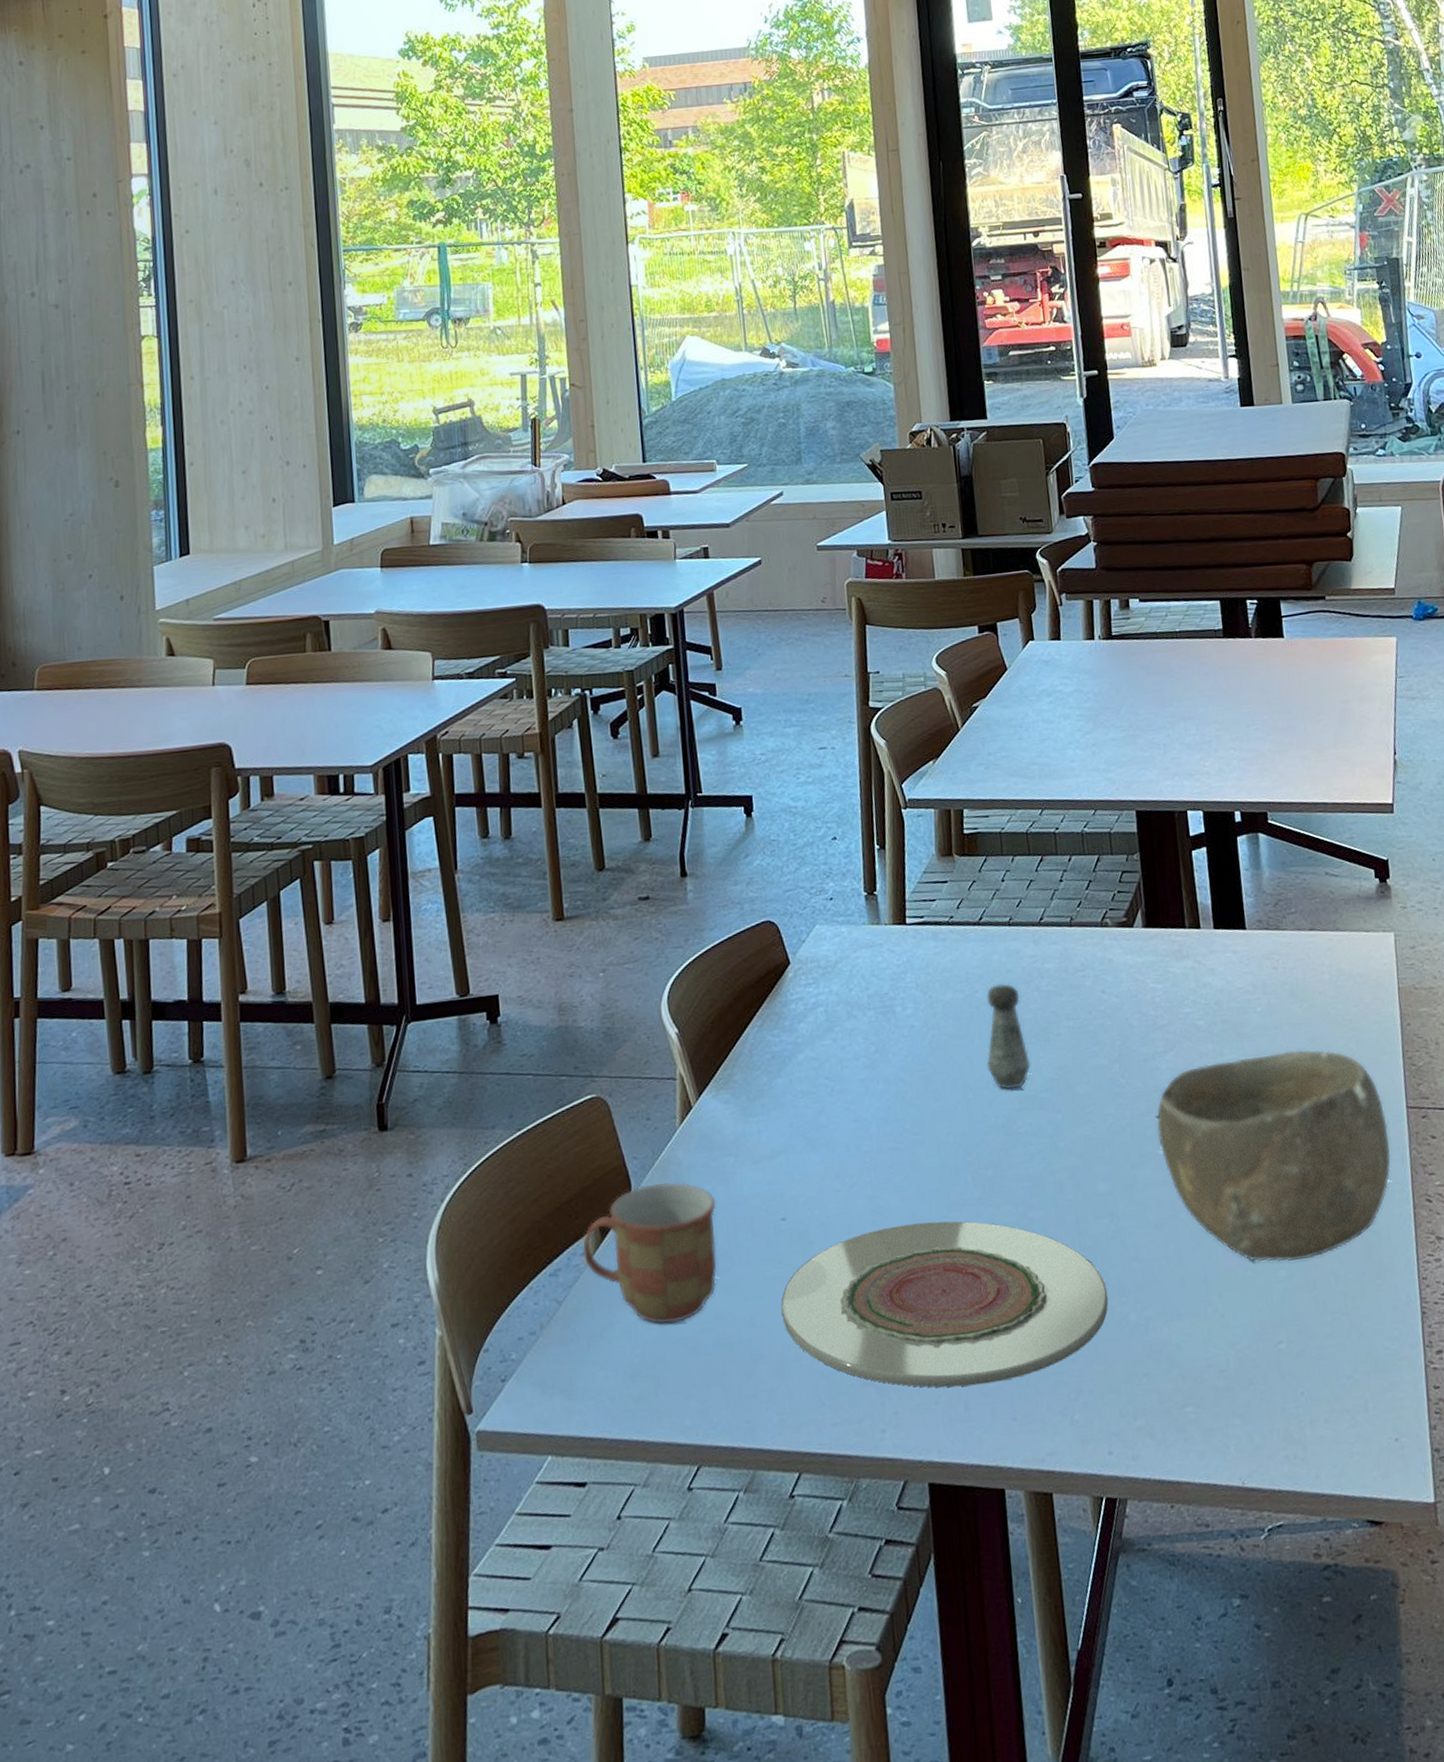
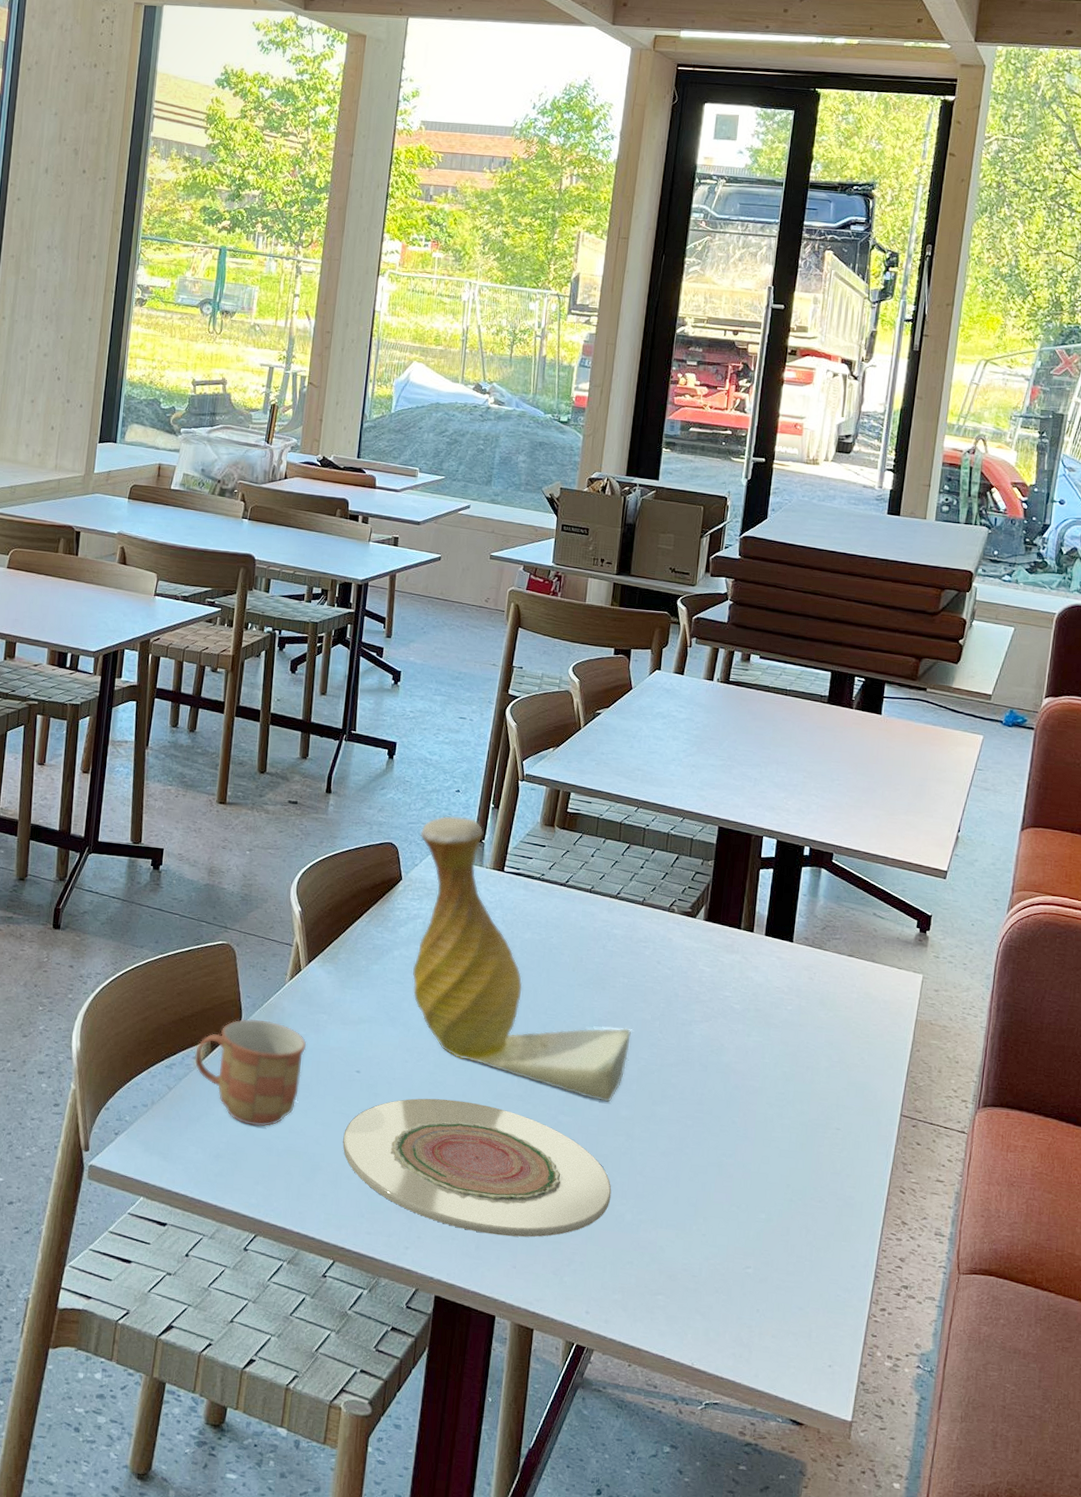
vase: none [800,868,1092,1181] -> present [412,816,631,1102]
salt shaker: present [986,983,1031,1090] -> none [548,935,588,1021]
bowl: present [1156,1049,1391,1262] -> none [680,1040,881,1211]

